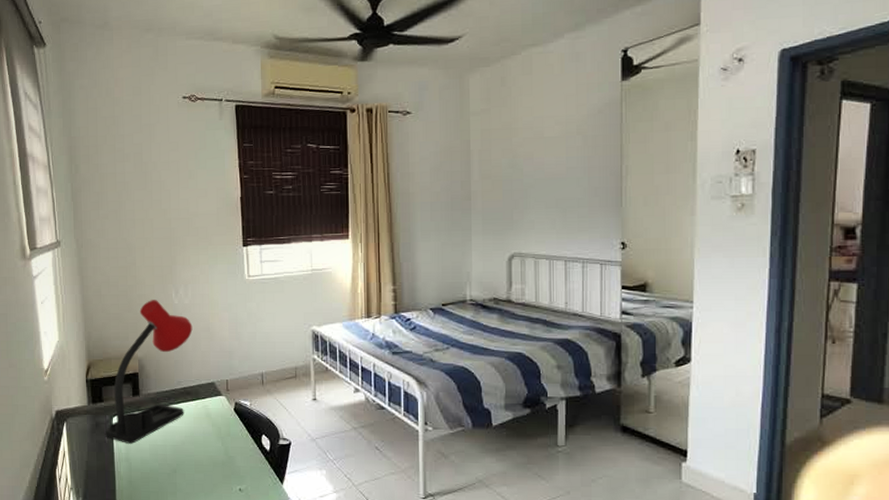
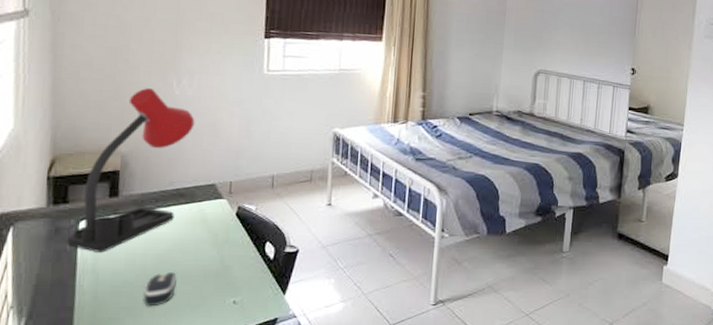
computer mouse: none [166,462,191,491] -> present [143,272,176,306]

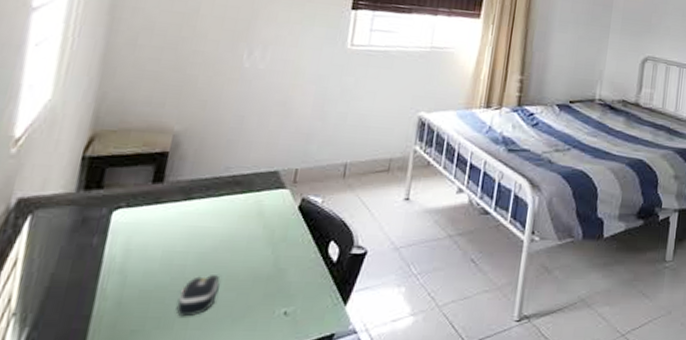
desk lamp: present [66,88,195,252] -> none [93,59,264,249]

